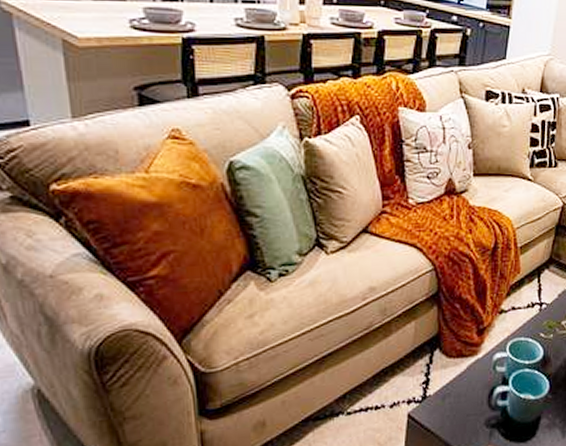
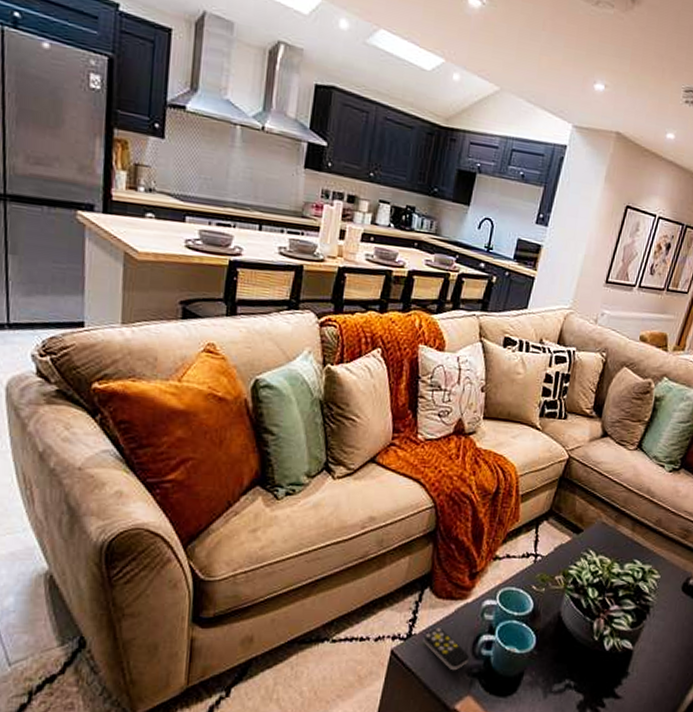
remote control: none [438,385,486,425] -> present [423,627,469,671]

